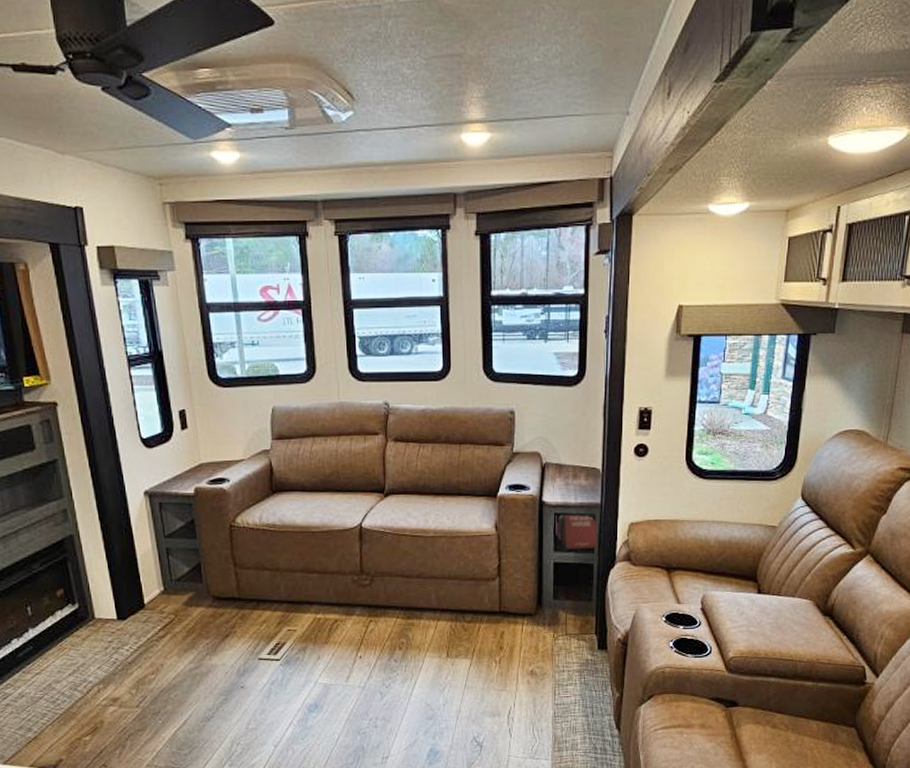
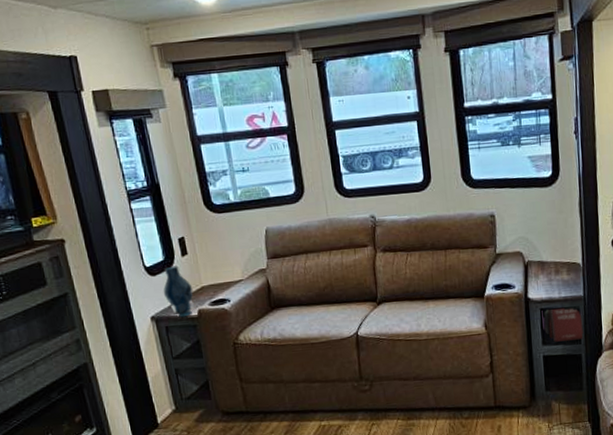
vase: none [159,439,192,494] -> present [163,265,195,318]

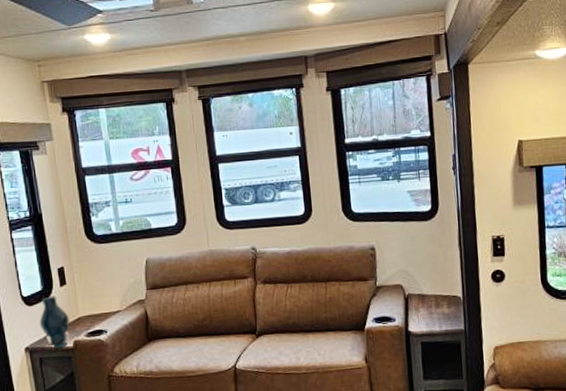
books: present [541,307,584,342] -> none [422,341,465,377]

